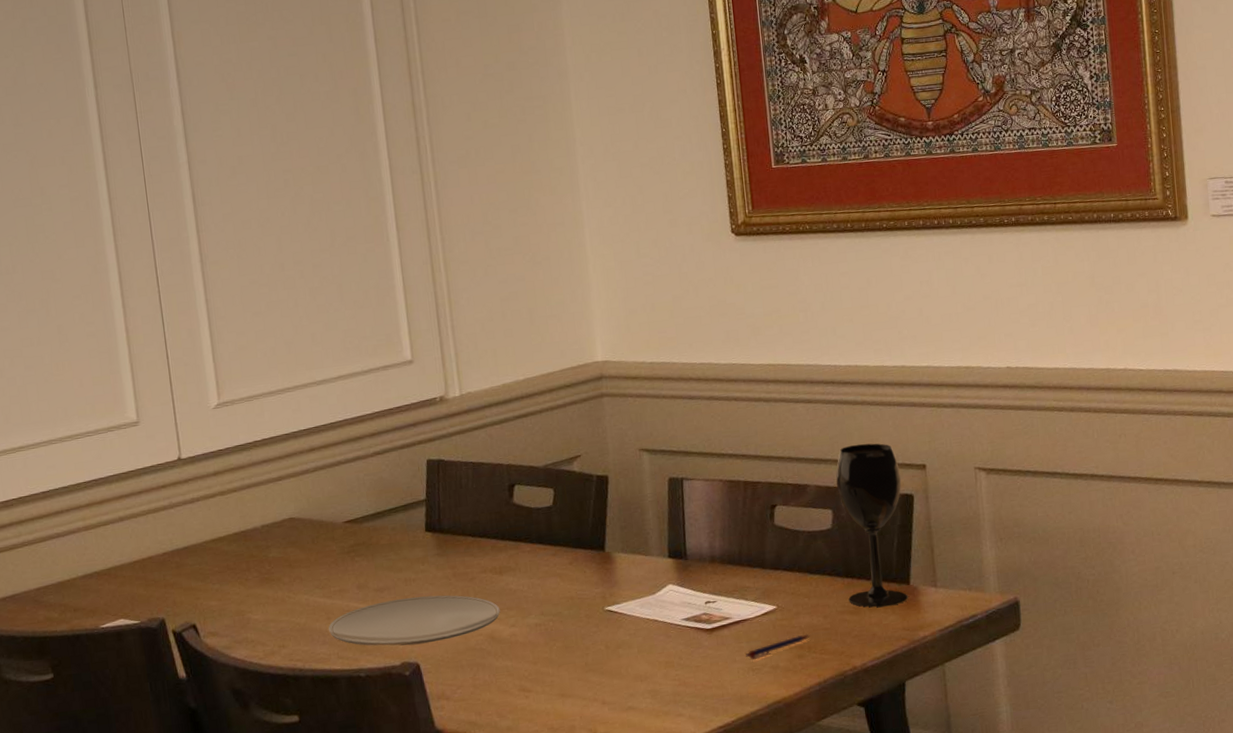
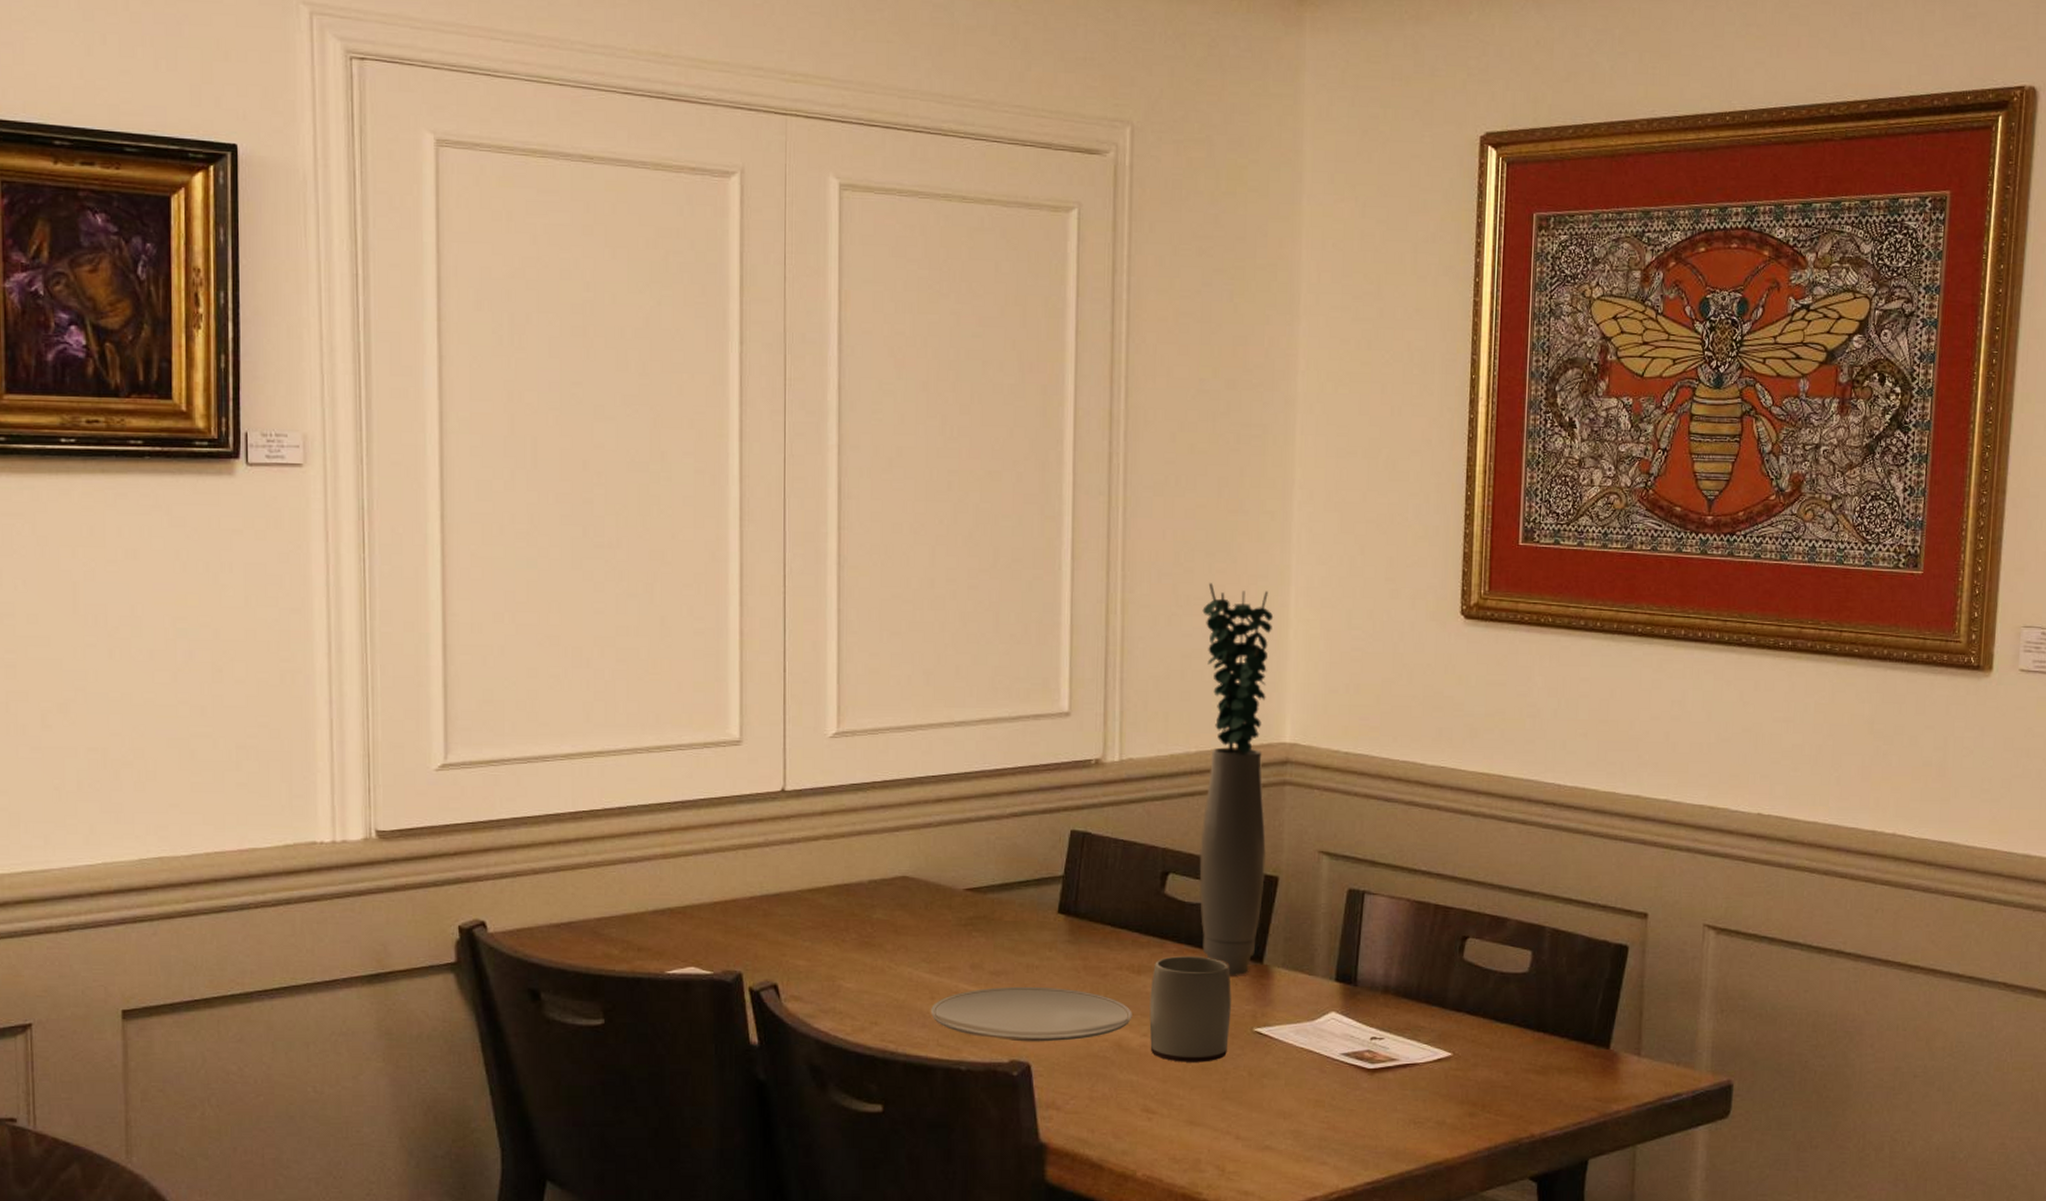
mug: none [512,552,585,645] -> present [1149,956,1231,1062]
vase: none [513,235,597,565] -> present [1199,583,1274,976]
pen: present [746,634,810,661] -> none [1409,1089,1486,1112]
wine glass: present [835,443,909,607] -> none [1536,879,1617,1071]

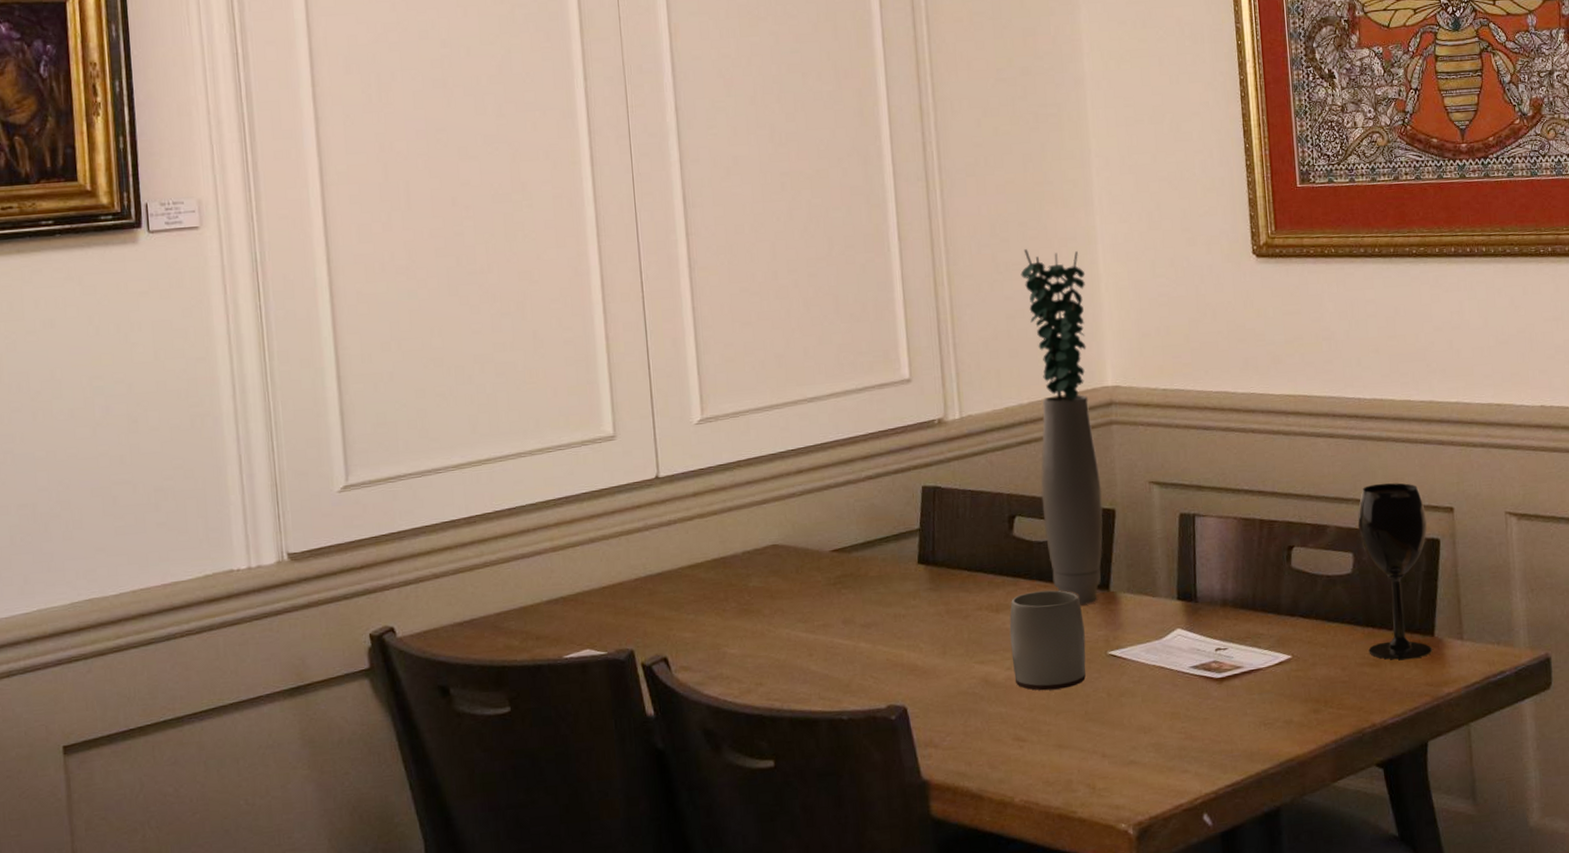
plate: present [930,986,1132,1042] -> none [809,633,996,688]
wine glass: none [1536,879,1617,1071] -> present [1357,483,1433,660]

